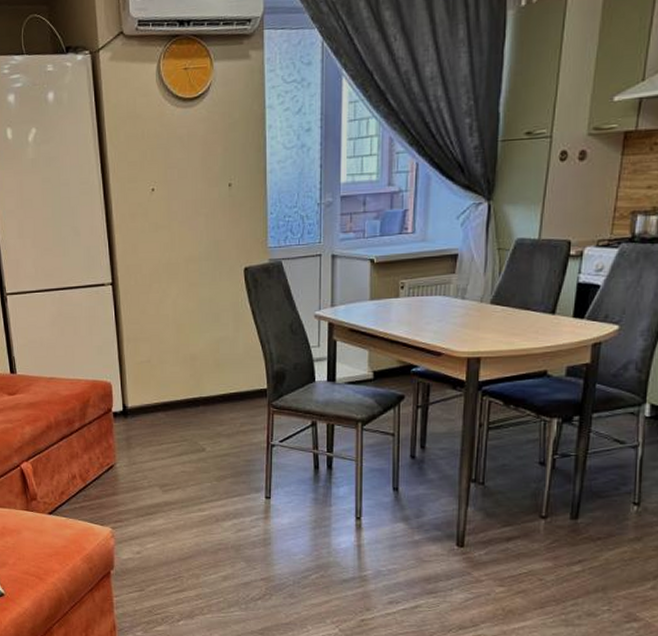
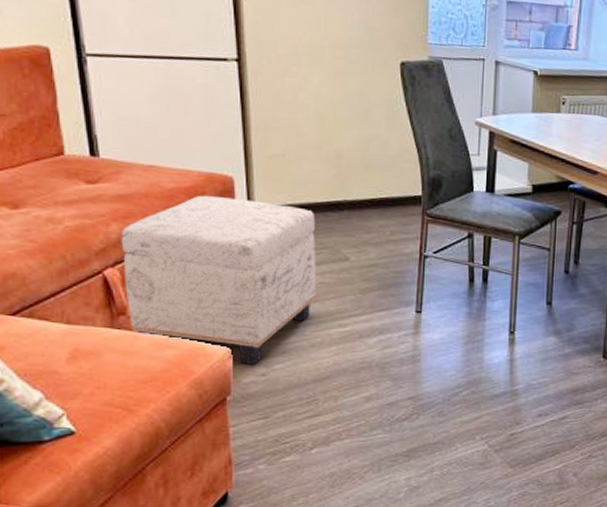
ottoman: none [32,399,179,545] -> present [121,195,316,366]

